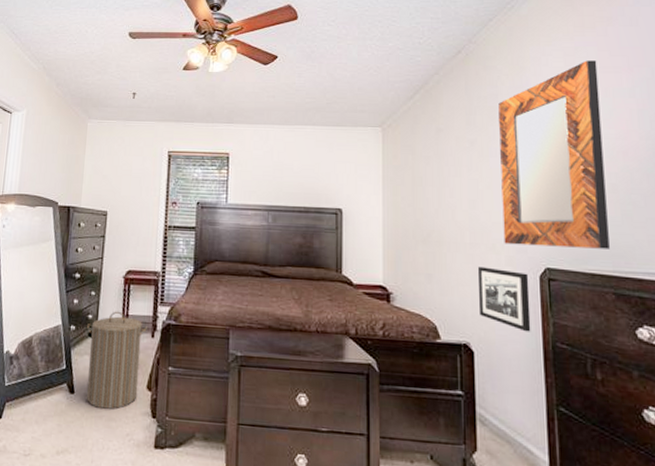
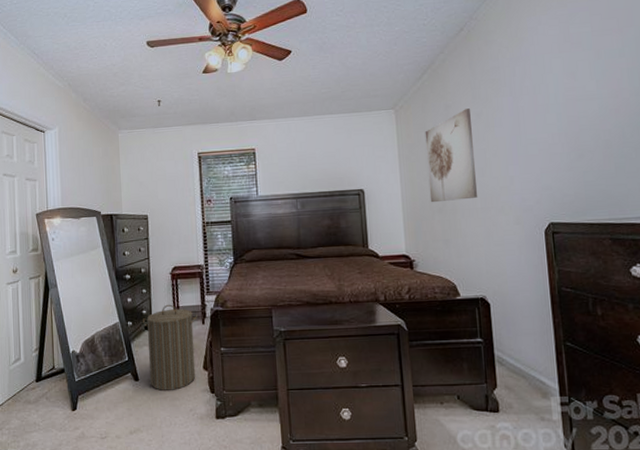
wall art: none [413,135,467,232] -> present [425,108,478,203]
picture frame: present [477,266,531,332] -> none [489,227,539,281]
home mirror: present [498,60,610,249] -> none [500,25,606,206]

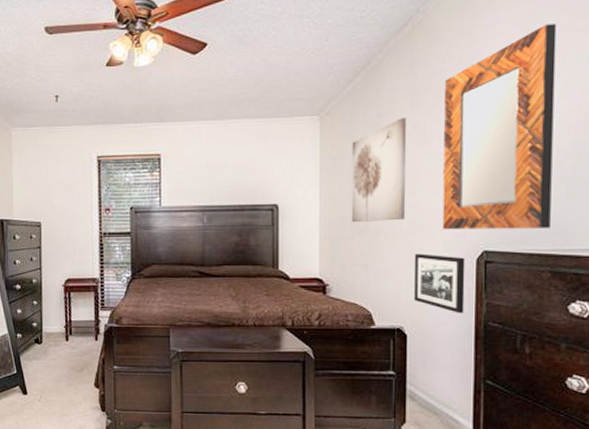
laundry hamper: present [143,304,197,391] -> none [33,318,90,406]
picture frame: none [489,227,539,281] -> present [413,253,465,313]
home mirror: none [500,25,606,206] -> present [442,24,557,230]

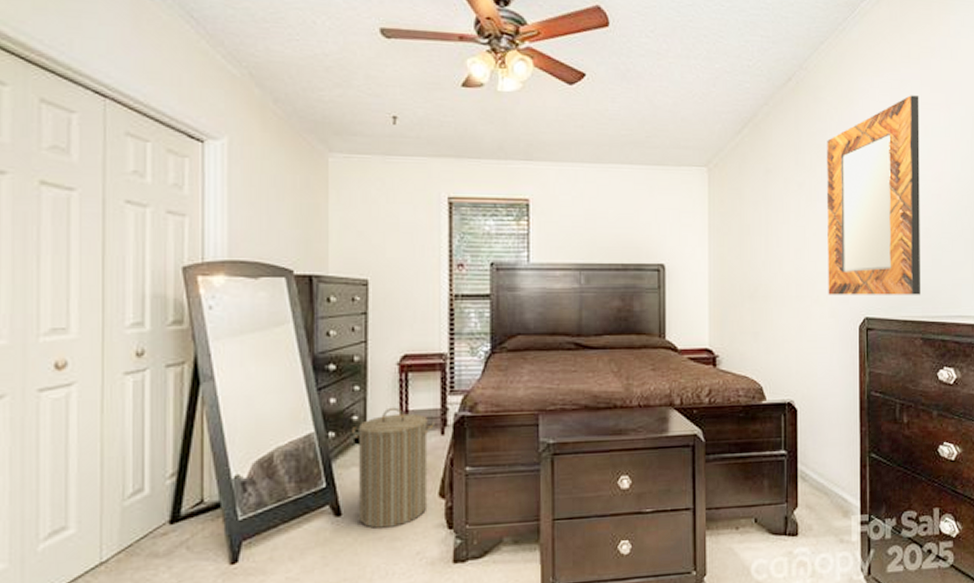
laundry hamper: none [33,318,90,406] -> present [352,407,434,529]
wall art: present [351,118,407,223] -> none [740,176,794,287]
picture frame: present [413,253,465,313] -> none [802,320,850,384]

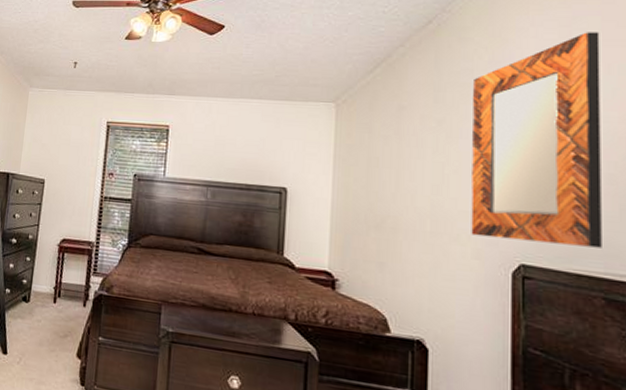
laundry hamper: present [352,407,434,529] -> none [18,278,79,373]

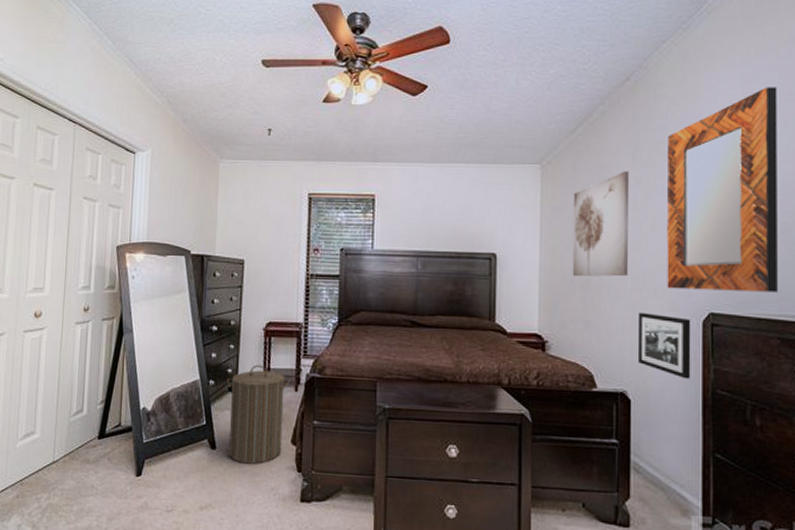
laundry hamper: none [18,278,79,373] -> present [227,364,290,464]
wall art: none [366,113,430,219] -> present [572,171,629,277]
picture frame: none [437,258,499,334] -> present [637,312,691,379]

